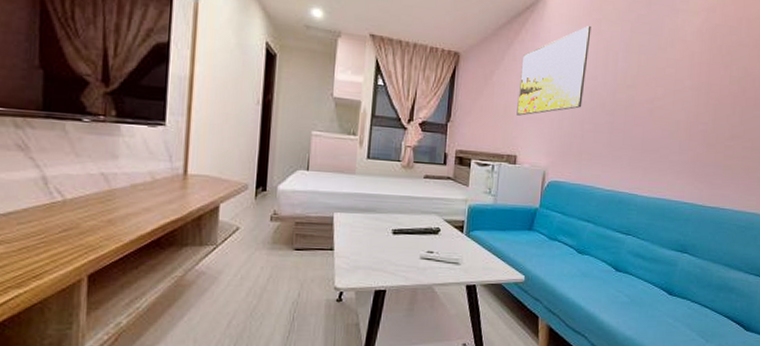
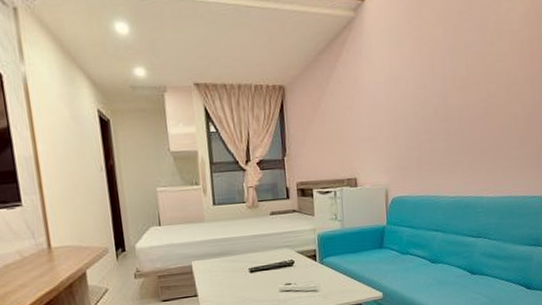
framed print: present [516,25,591,116] -> none [347,33,415,138]

